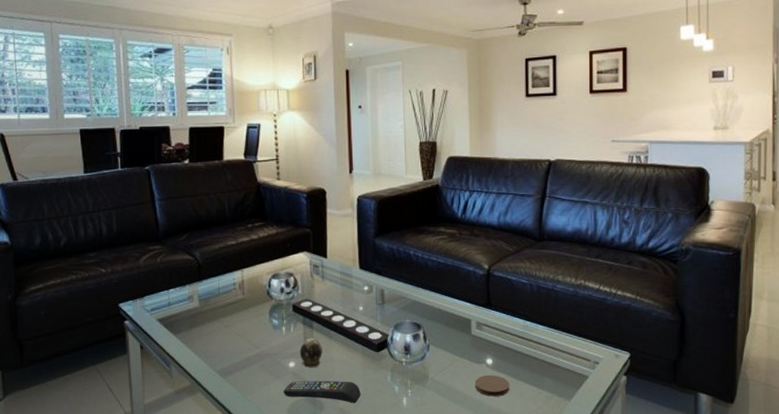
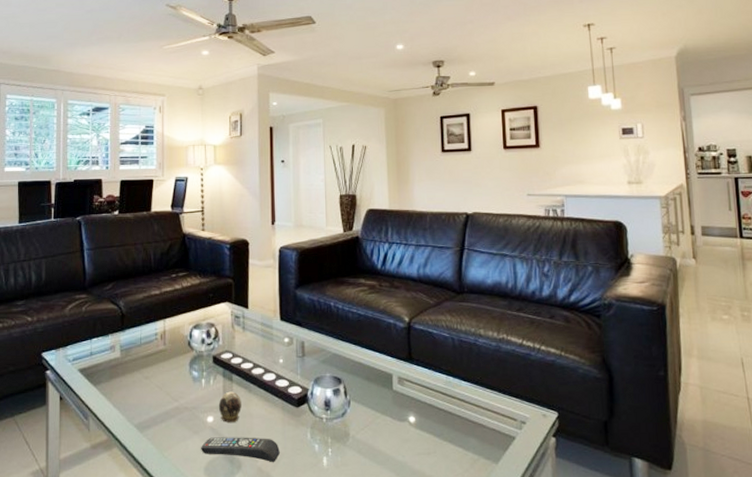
coaster: present [474,374,510,397] -> none [397,433,434,458]

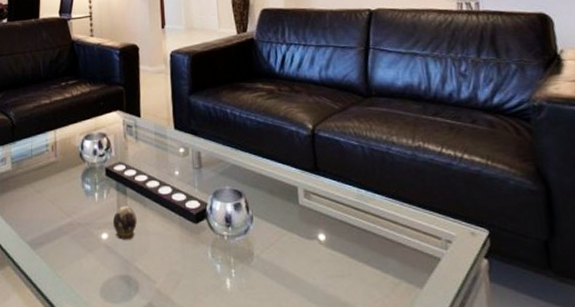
remote control: present [201,437,280,463] -> none [96,255,179,285]

